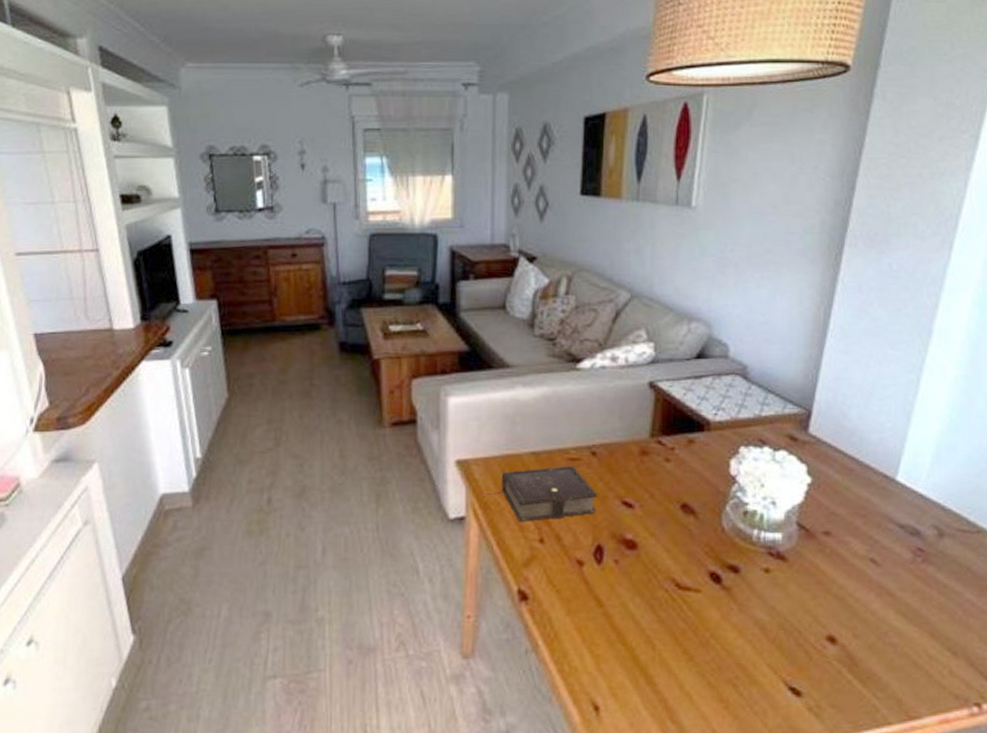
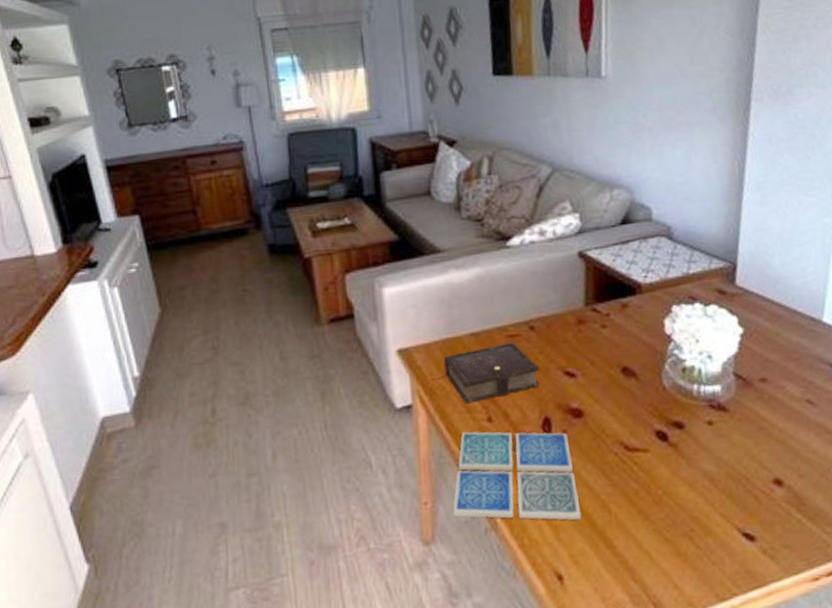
drink coaster: none [495,550,625,653] -> present [453,431,582,521]

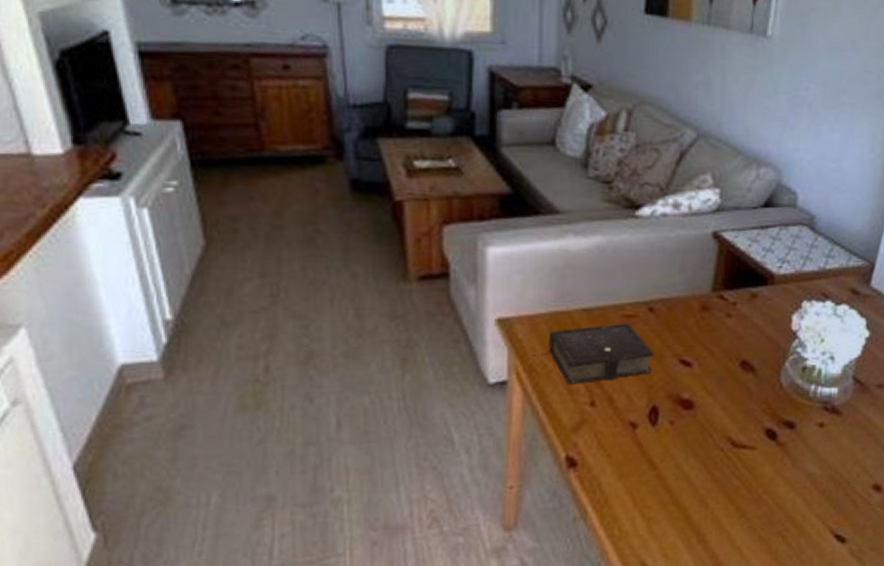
drink coaster: present [453,431,582,521] -> none [541,415,678,514]

